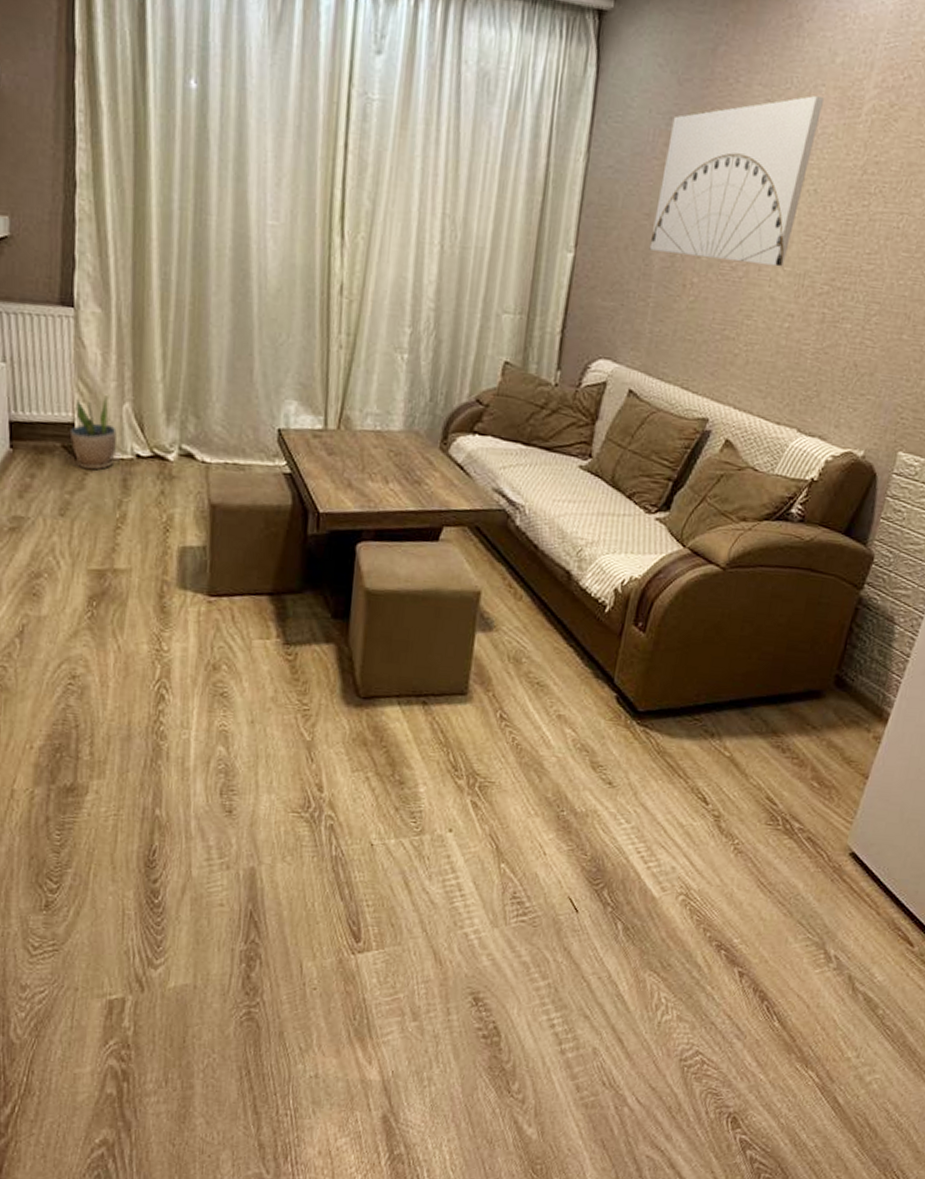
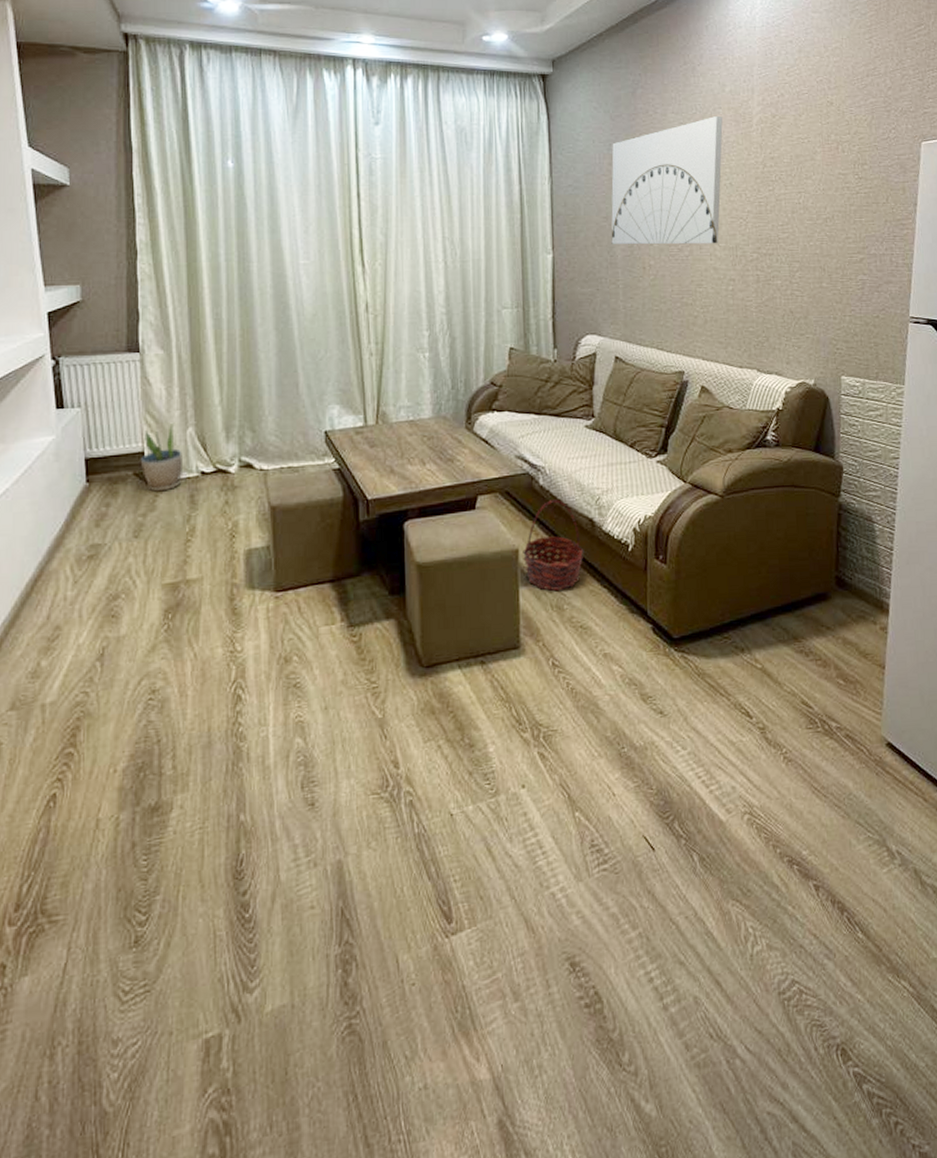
basket: none [484,543,555,642] -> present [523,500,584,591]

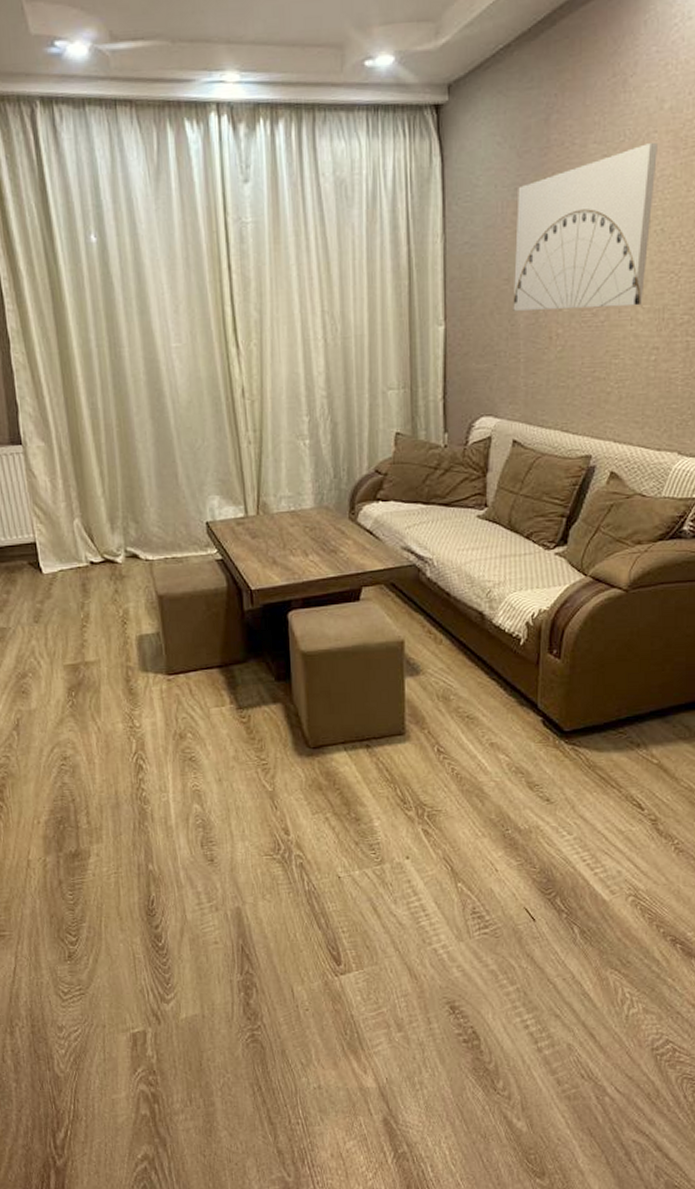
potted plant: present [140,424,182,492] -> none [33,515,73,580]
basket: present [523,500,584,591] -> none [408,592,473,681]

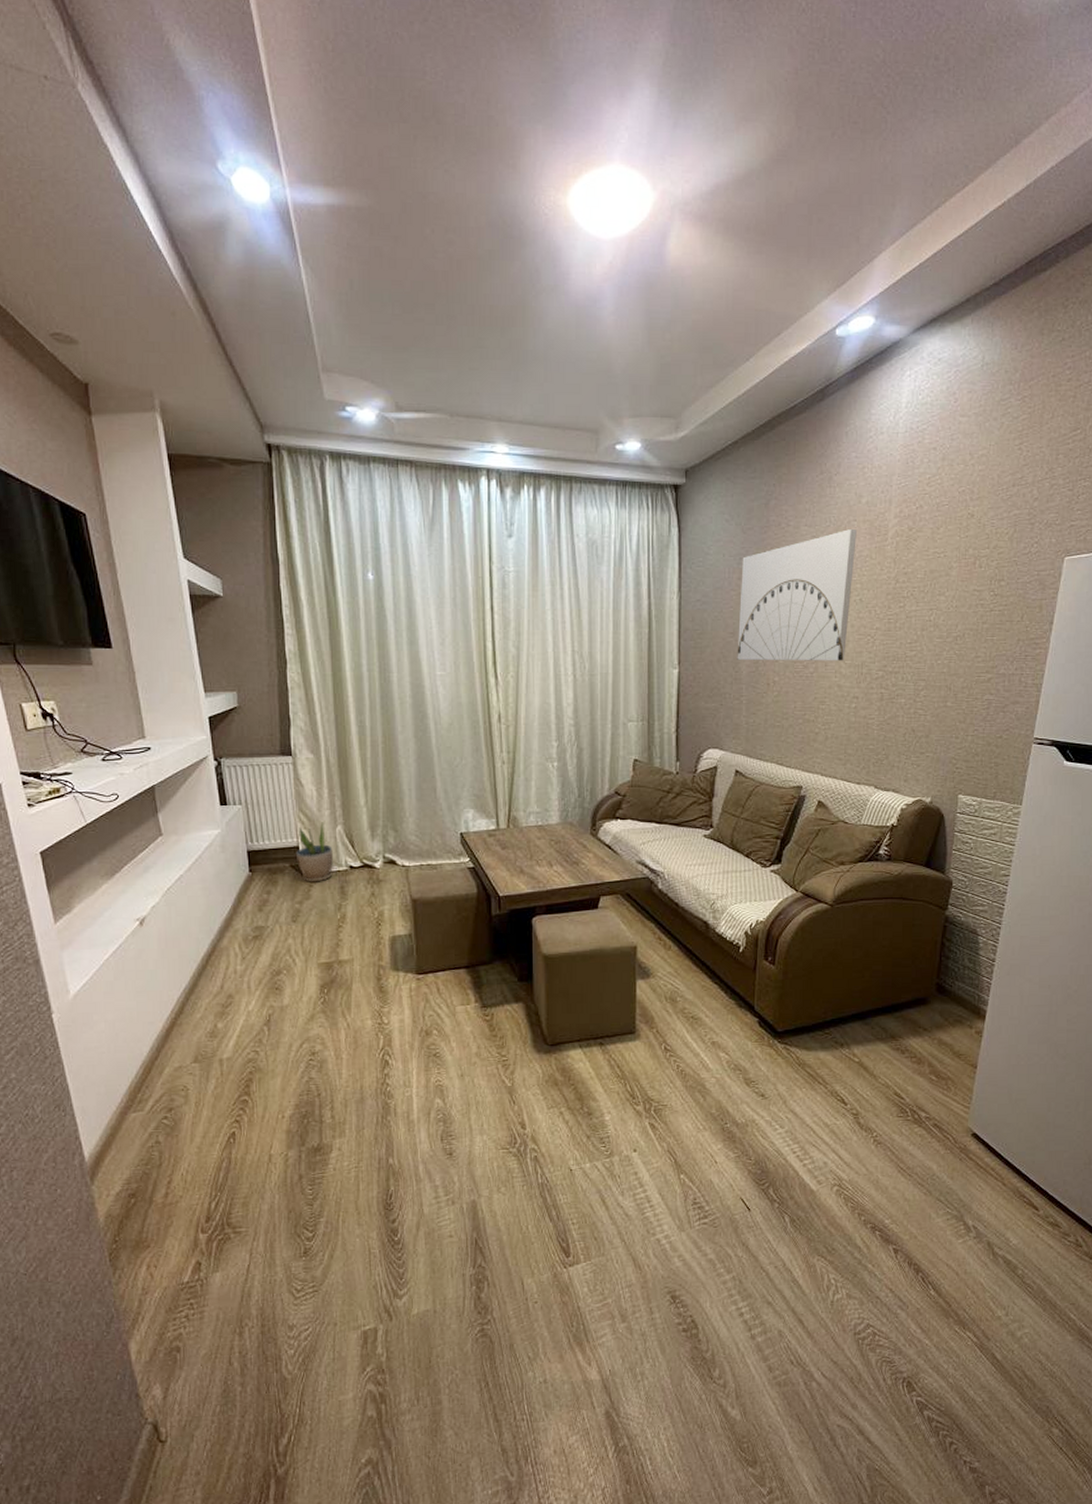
potted plant: none [33,515,73,580] -> present [295,822,333,882]

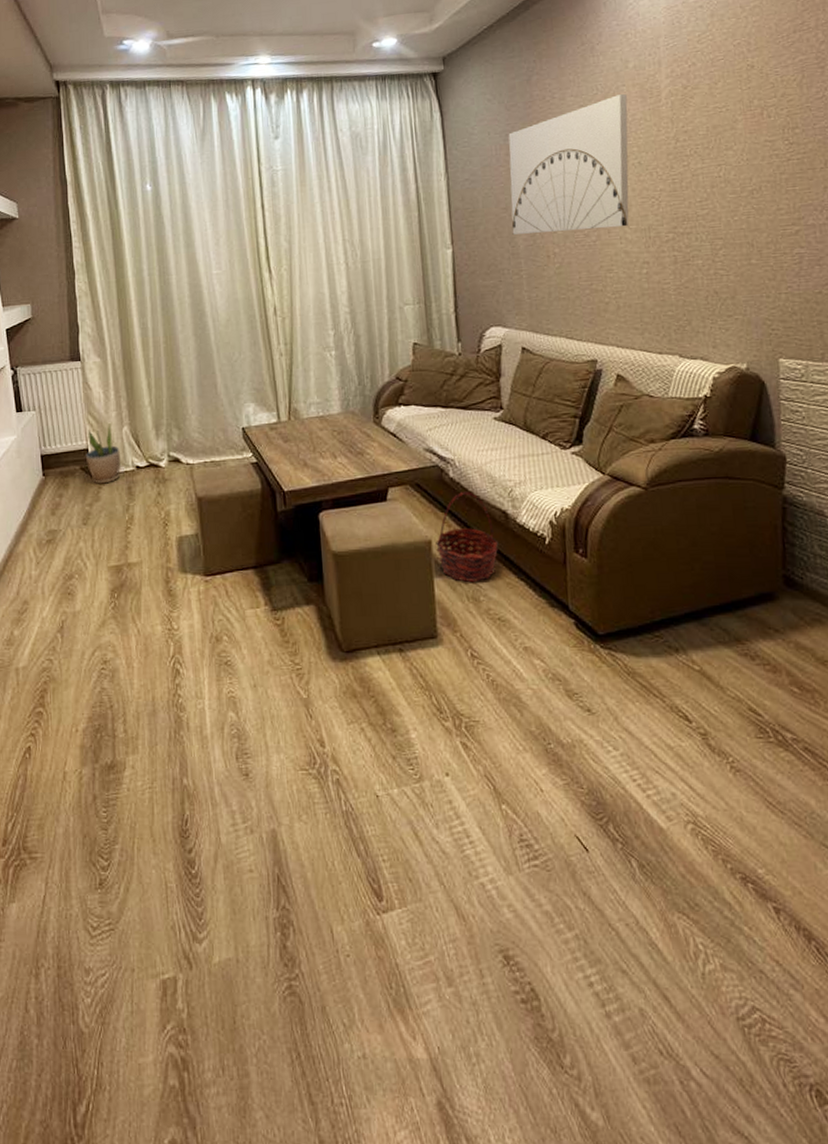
basket: none [641,903,698,984] -> present [436,492,499,582]

